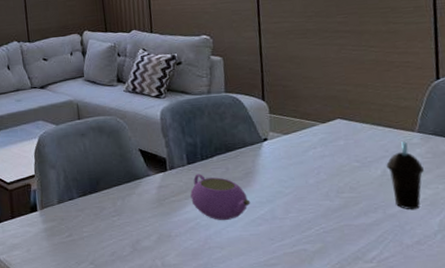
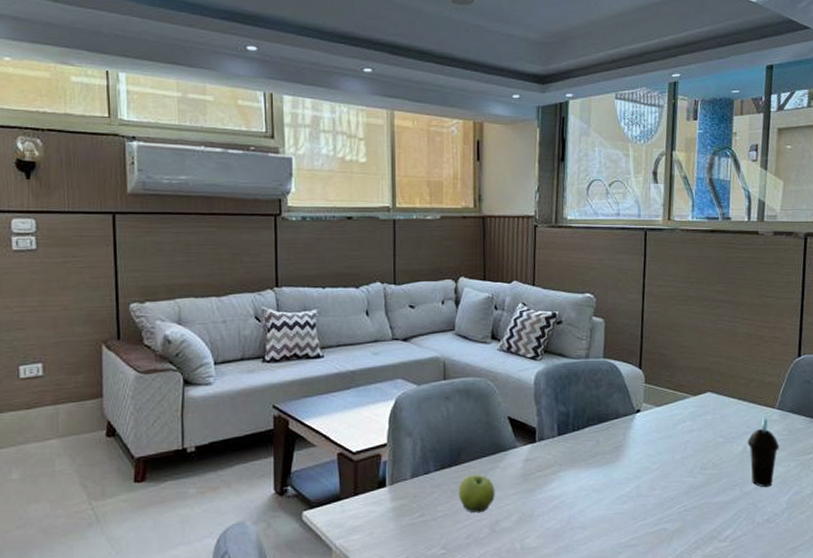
fruit: none [100,199,134,234] -> present [458,474,495,513]
teapot: present [190,174,251,220] -> none [558,446,618,498]

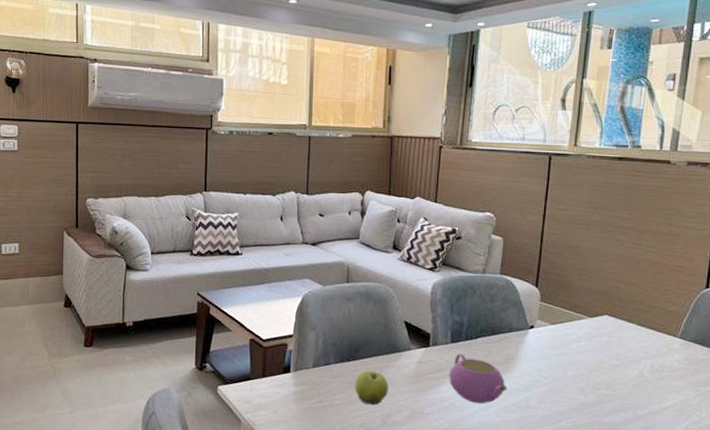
teapot: none [558,446,618,498] -> present [449,353,508,404]
cup: present [747,418,779,488] -> none [644,345,679,414]

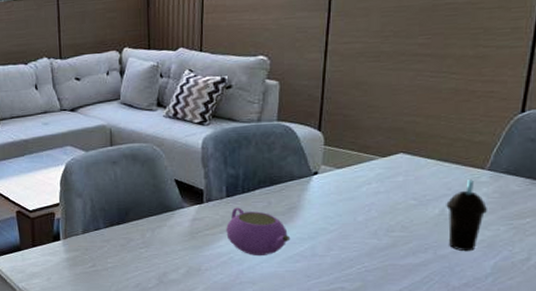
fruit: present [354,369,389,406] -> none [127,231,163,266]
cup: none [644,345,679,414] -> present [446,179,487,252]

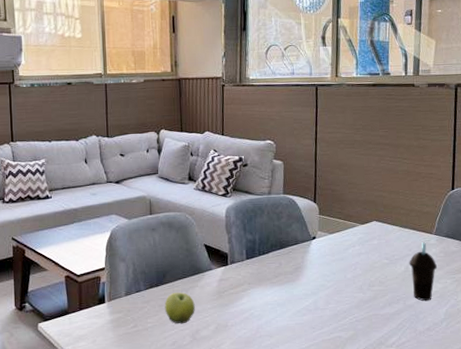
fruit: none [127,231,163,266] -> present [164,292,195,324]
teapot: present [226,207,291,255] -> none [247,268,298,311]

